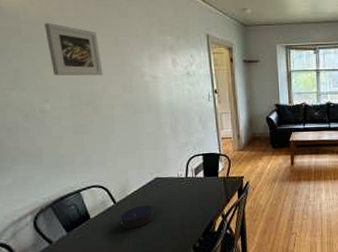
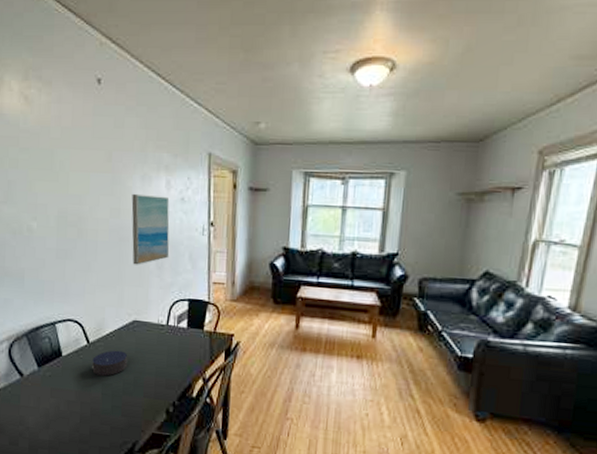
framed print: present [44,23,103,76] -> none [41,133,92,195]
wall art: none [142,71,182,132] -> present [131,193,170,265]

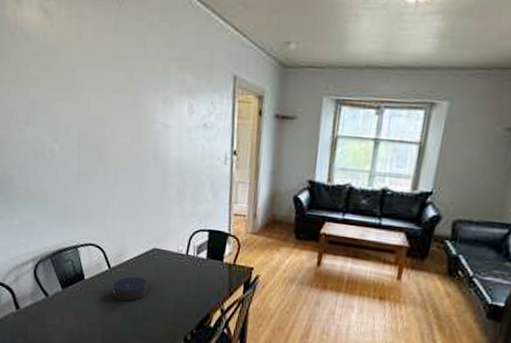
wall art: present [131,193,170,265] -> none [152,117,192,193]

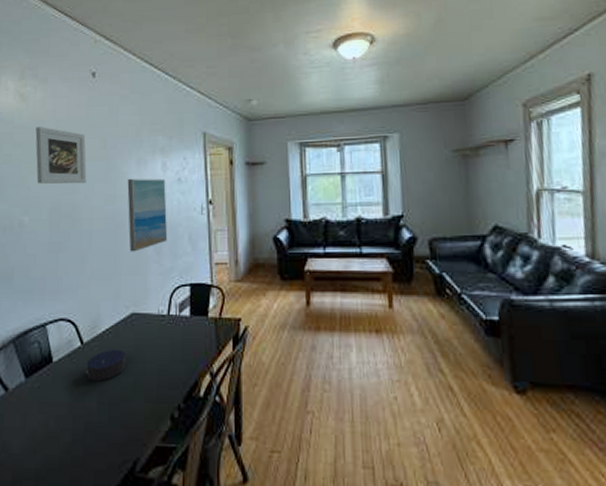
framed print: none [61,50,113,118] -> present [35,127,87,184]
wall art: none [152,117,192,193] -> present [127,178,168,252]

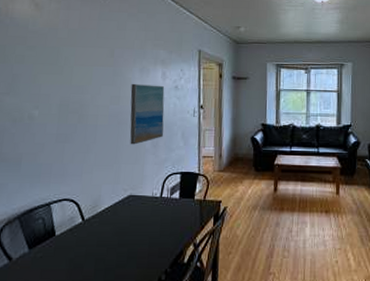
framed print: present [35,127,87,184] -> none [47,34,95,86]
candle: present [85,349,126,381] -> none [85,225,122,251]

